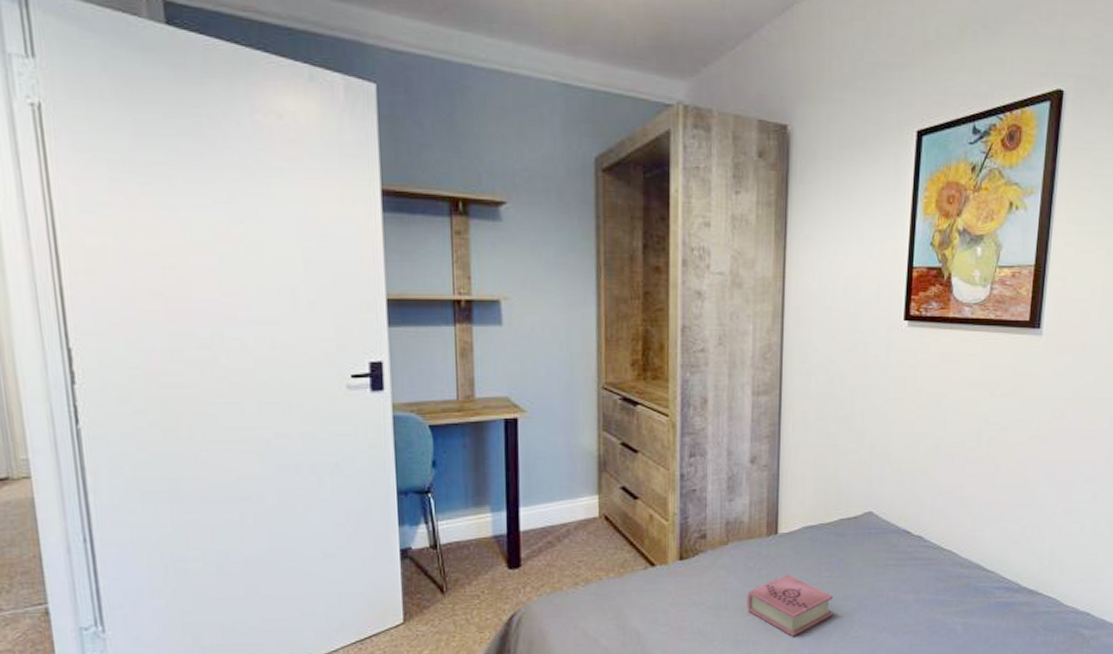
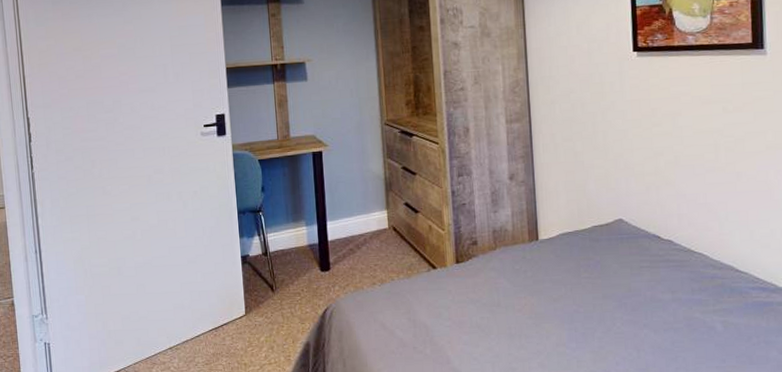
book: present [747,574,834,637] -> none [516,275,595,332]

